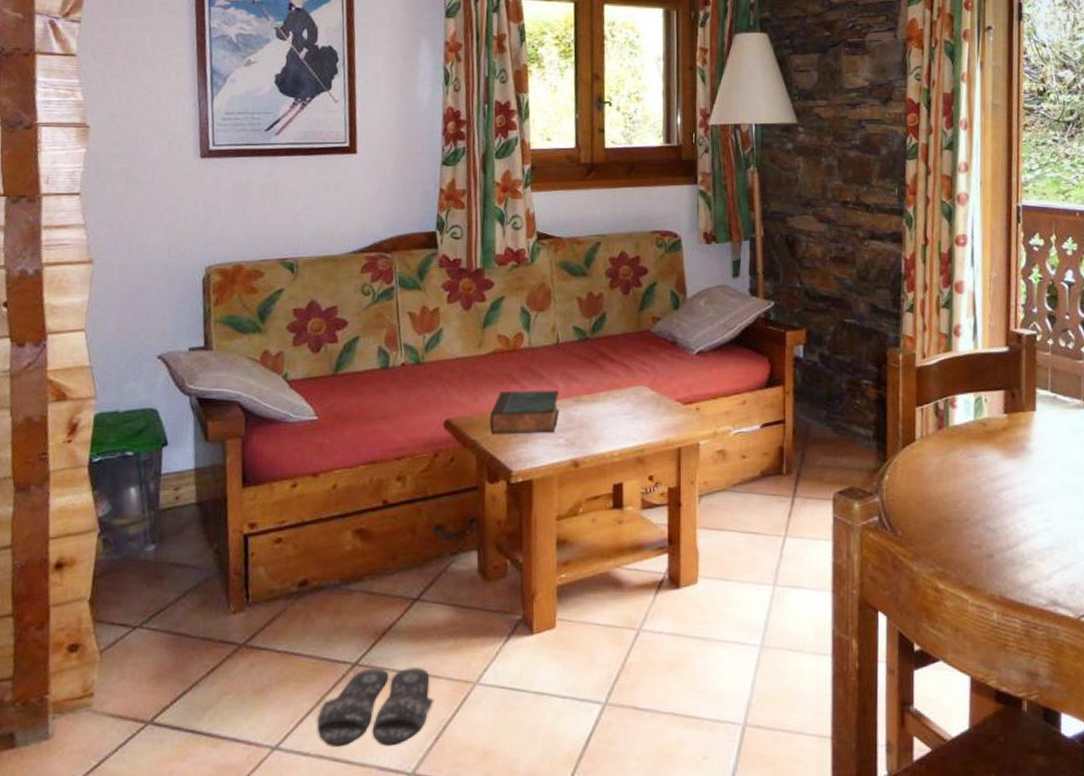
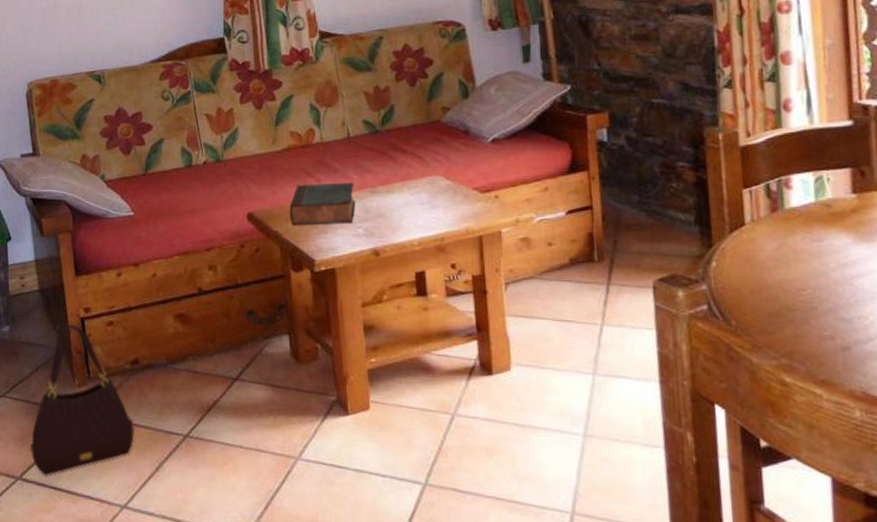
handbag: none [166,541,297,717] -> present [29,323,135,475]
slippers: present [316,667,434,747] -> none [157,440,261,511]

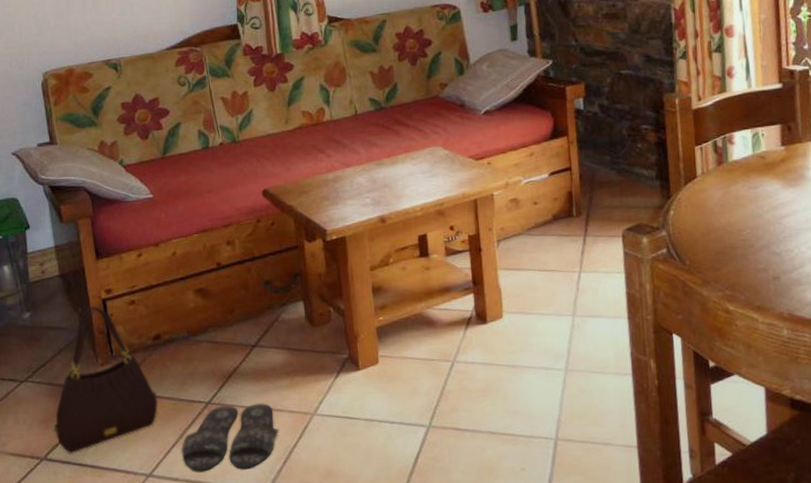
slippers: none [157,440,261,511] -> present [181,403,279,472]
book: present [289,182,356,226] -> none [302,156,364,199]

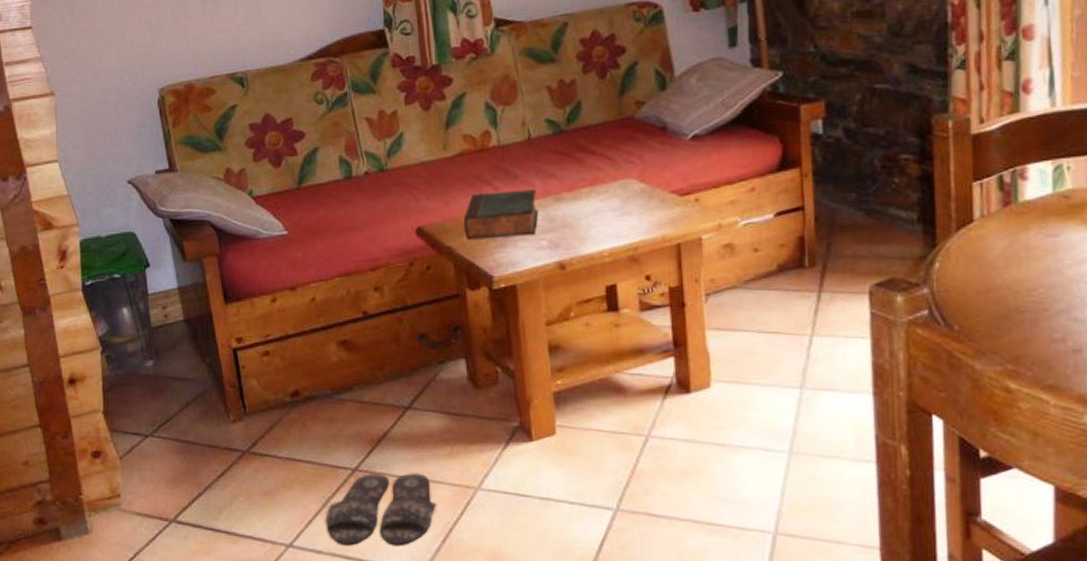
handbag: present [53,305,159,453] -> none [182,355,299,516]
book: none [302,156,364,199] -> present [463,189,539,240]

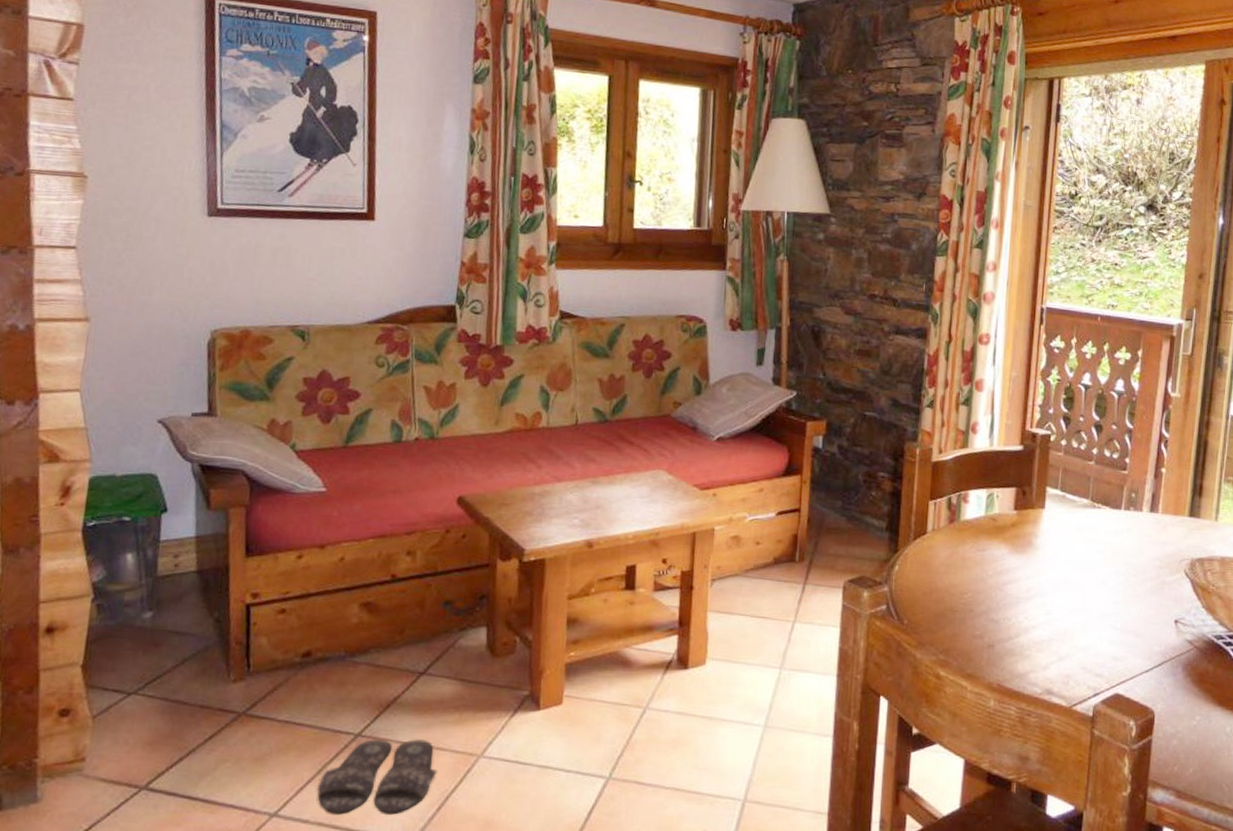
book: present [463,189,539,240] -> none [503,469,576,514]

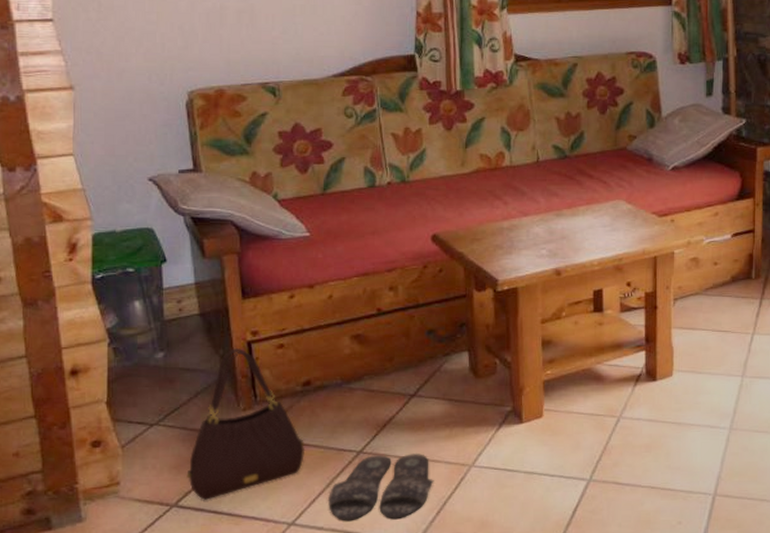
handbag: none [161,610,299,783] -> present [186,347,306,500]

